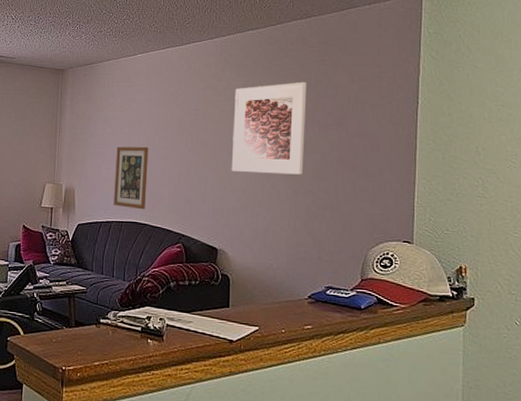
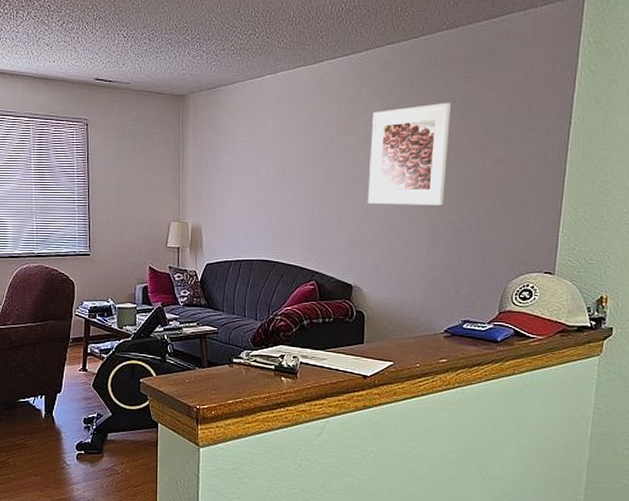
wall art: present [114,146,149,210] -> none [243,179,279,247]

